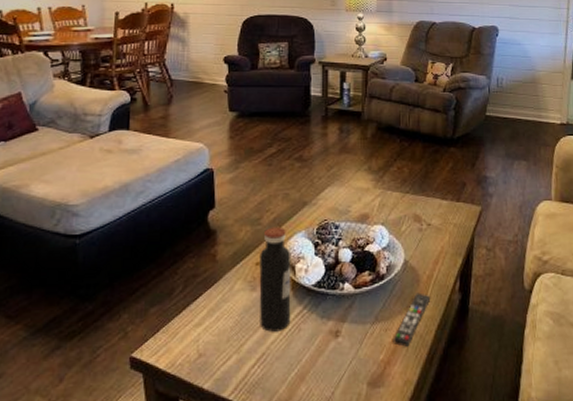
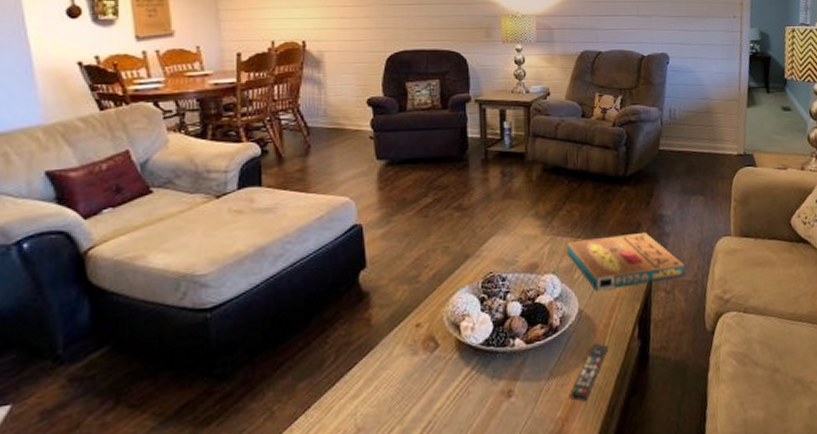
water bottle: present [259,227,291,332] -> none [420,283,458,398]
pizza box: none [395,192,507,244] -> present [566,233,686,292]

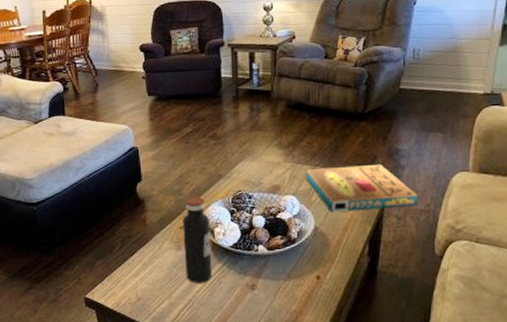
water bottle: none [420,283,458,398] -> present [182,197,212,283]
remote control: present [570,343,609,402] -> none [304,255,340,301]

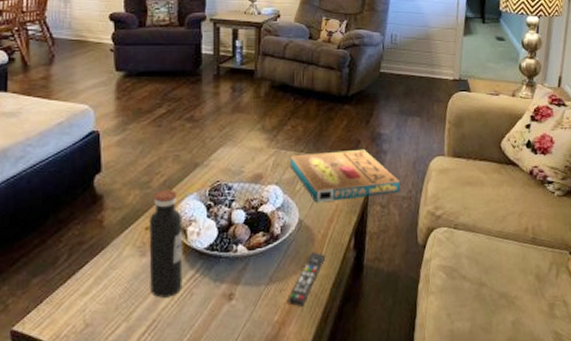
remote control: none [304,255,340,301] -> present [287,252,326,307]

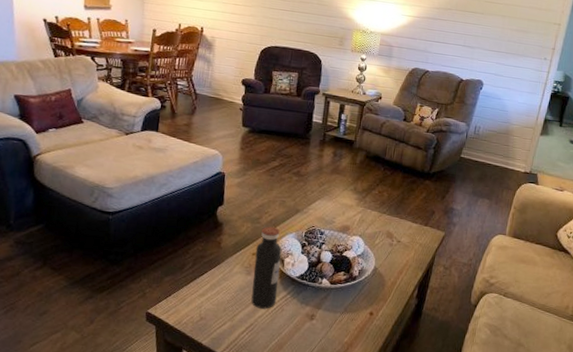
remote control: present [287,252,326,307] -> none [356,294,392,335]
pizza box: present [289,150,401,203] -> none [372,215,464,260]

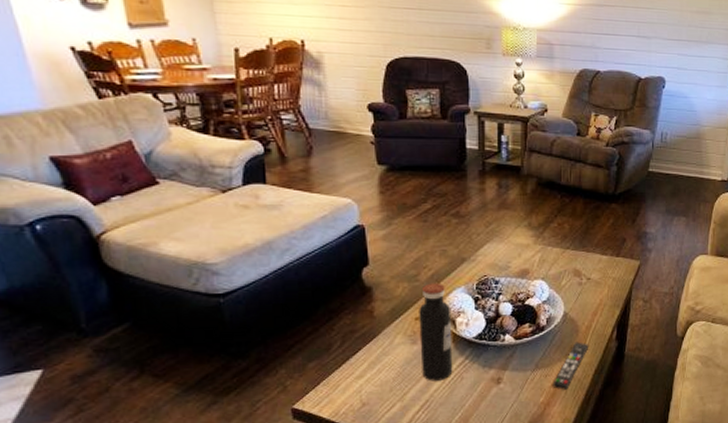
remote control: none [356,294,392,335] -> present [552,342,589,390]

